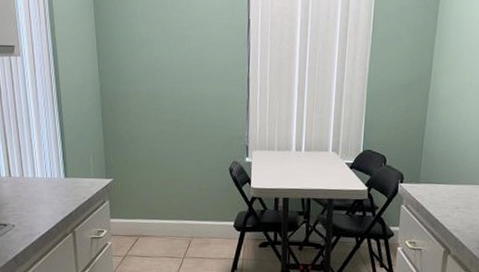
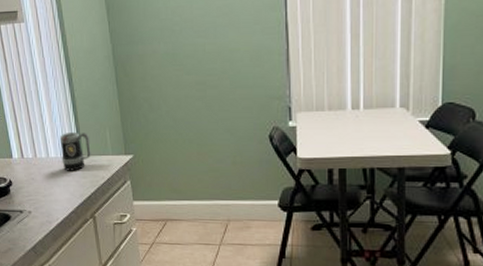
mug: none [46,156,75,191] -> present [59,131,91,171]

